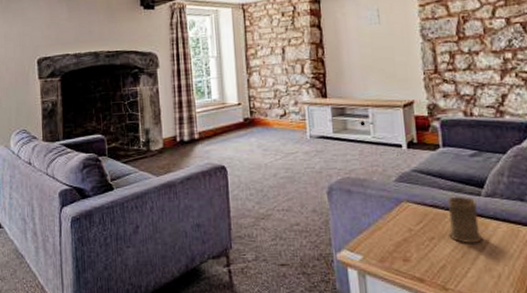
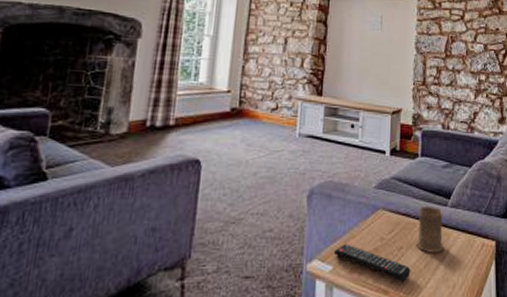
remote control: none [361,235,447,271] -> present [333,243,411,282]

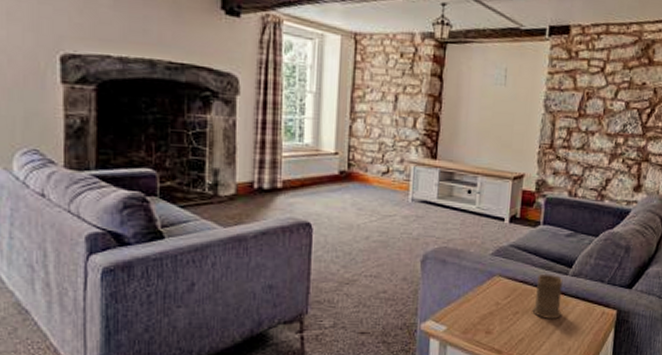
remote control: present [333,243,411,282] -> none [447,306,526,344]

